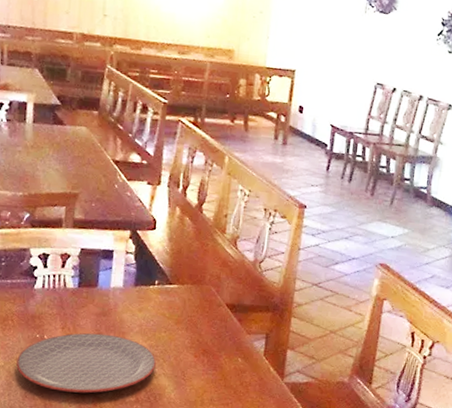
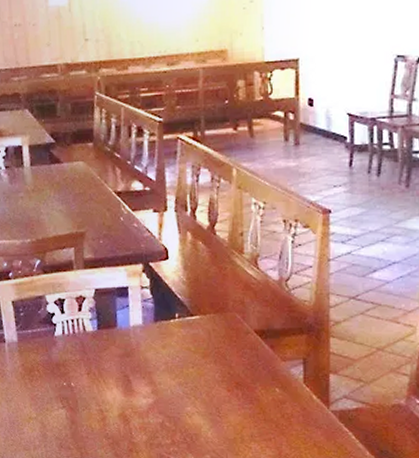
plate: present [16,332,156,394] -> none [48,375,188,439]

